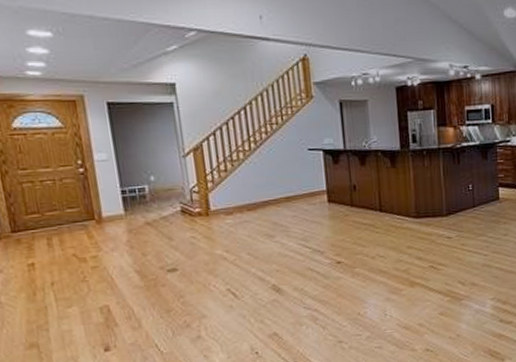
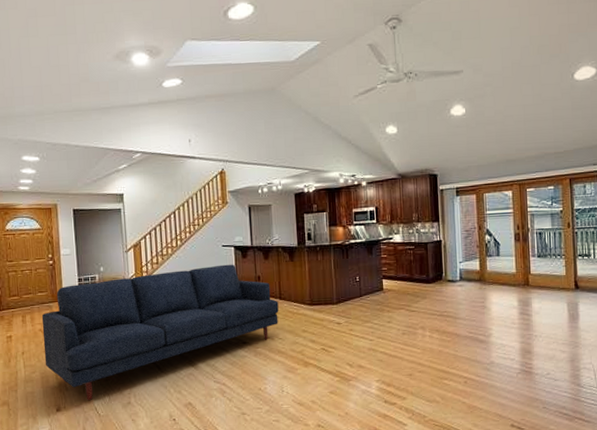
sofa: none [74,171,379,337] -> present [41,264,279,401]

